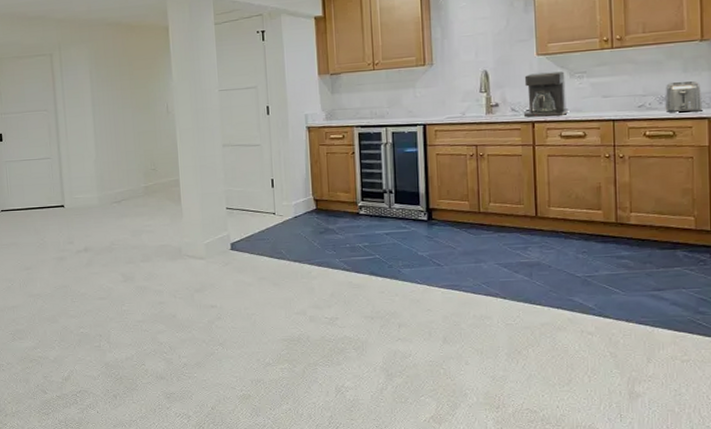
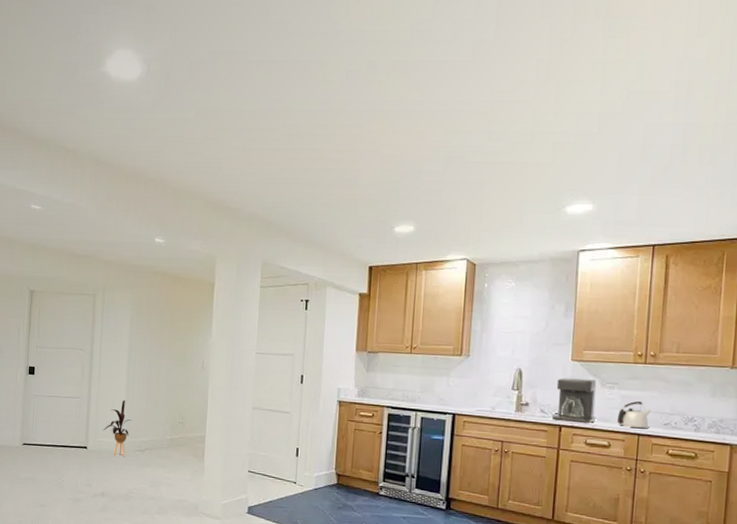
house plant: none [77,154,105,211] -> present [103,400,132,457]
kettle: none [589,86,624,116] -> present [616,400,651,428]
toaster: present [665,80,703,114] -> none [690,404,727,438]

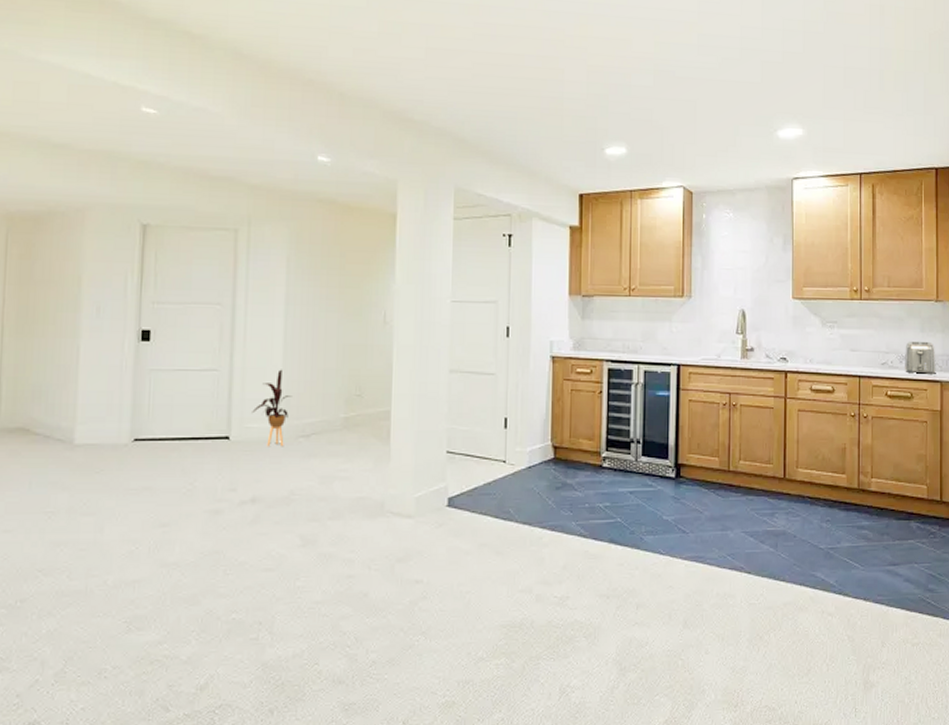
coffee maker: present [551,378,597,424] -> none [777,318,819,368]
kettle: present [616,400,651,428] -> none [838,339,869,370]
toaster: none [690,404,727,438] -> present [905,341,936,375]

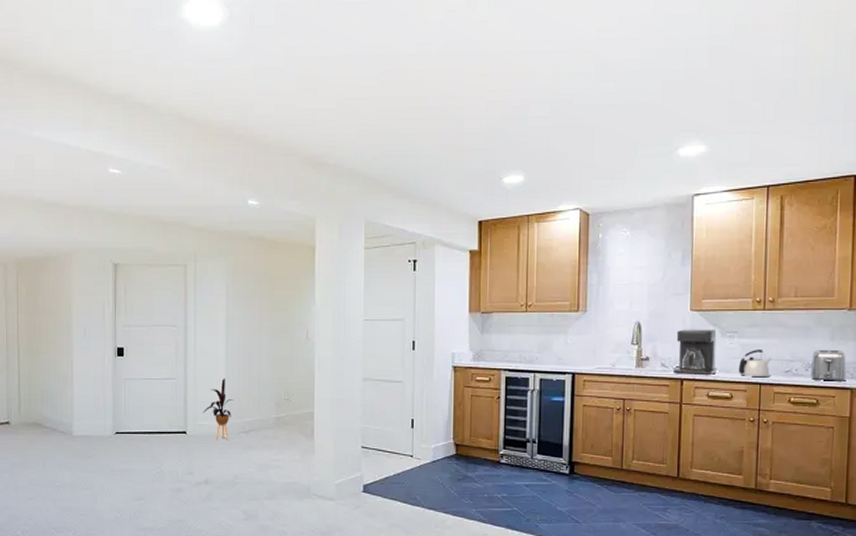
coffee maker: none [777,318,819,368] -> present [672,329,717,376]
kettle: none [838,339,869,370] -> present [738,348,772,378]

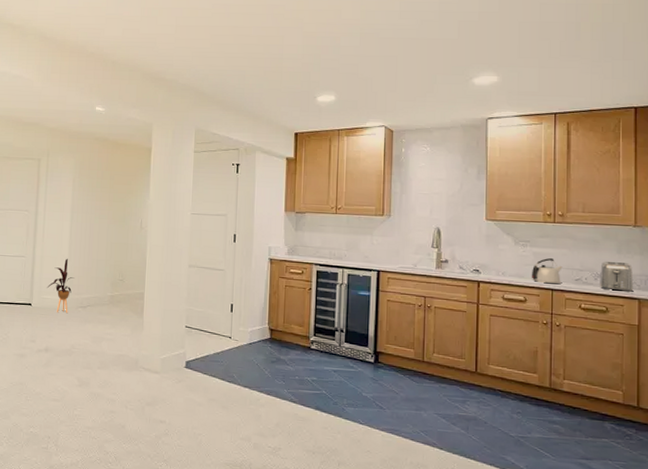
coffee maker: present [672,329,717,376] -> none [470,236,511,280]

